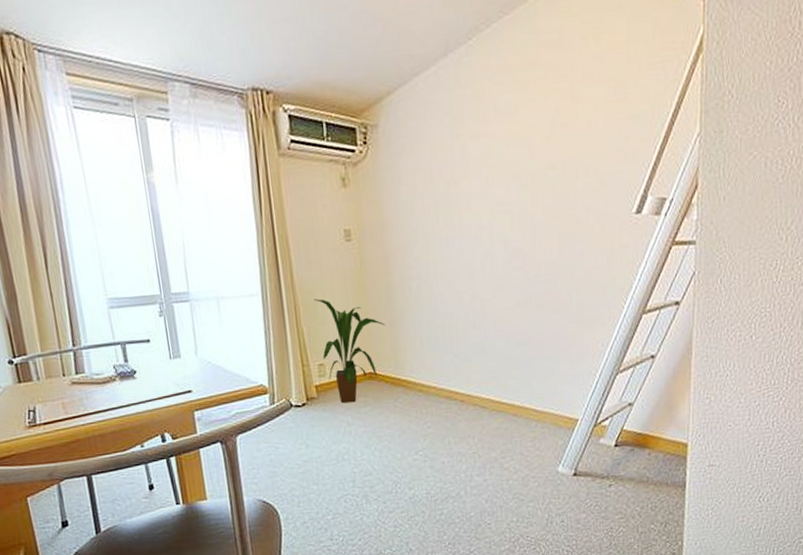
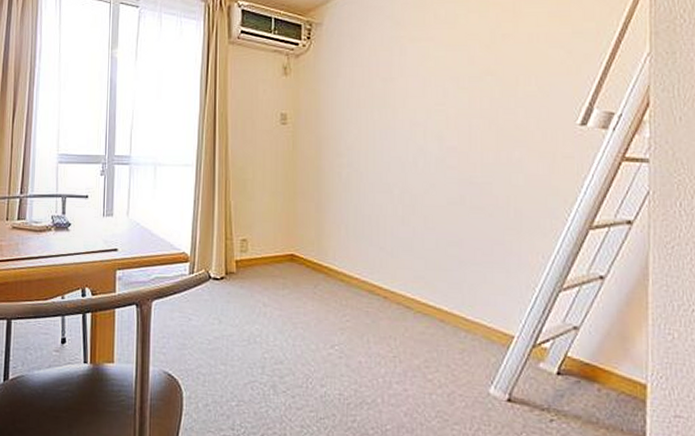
house plant: present [314,299,386,403] -> none [244,175,312,283]

